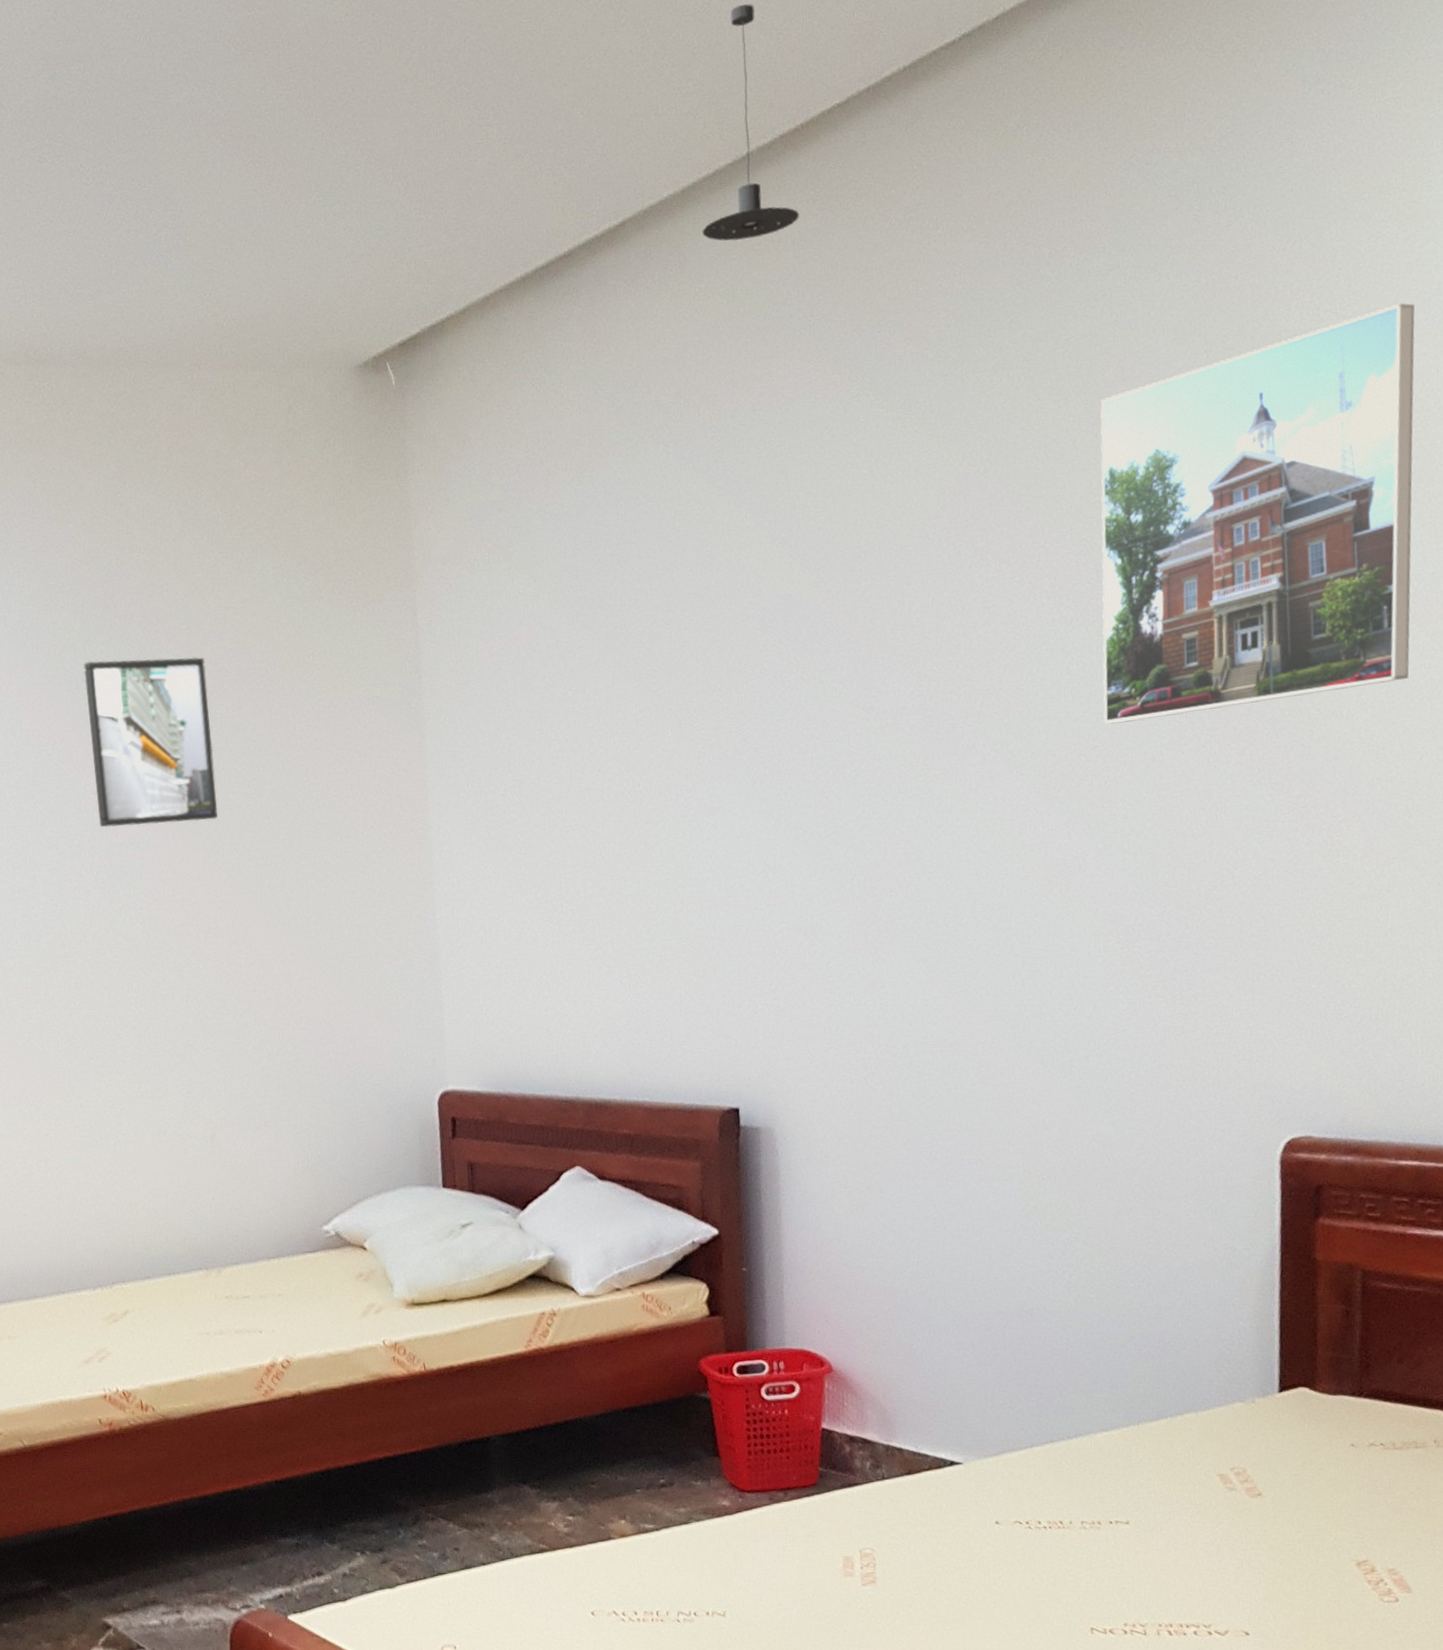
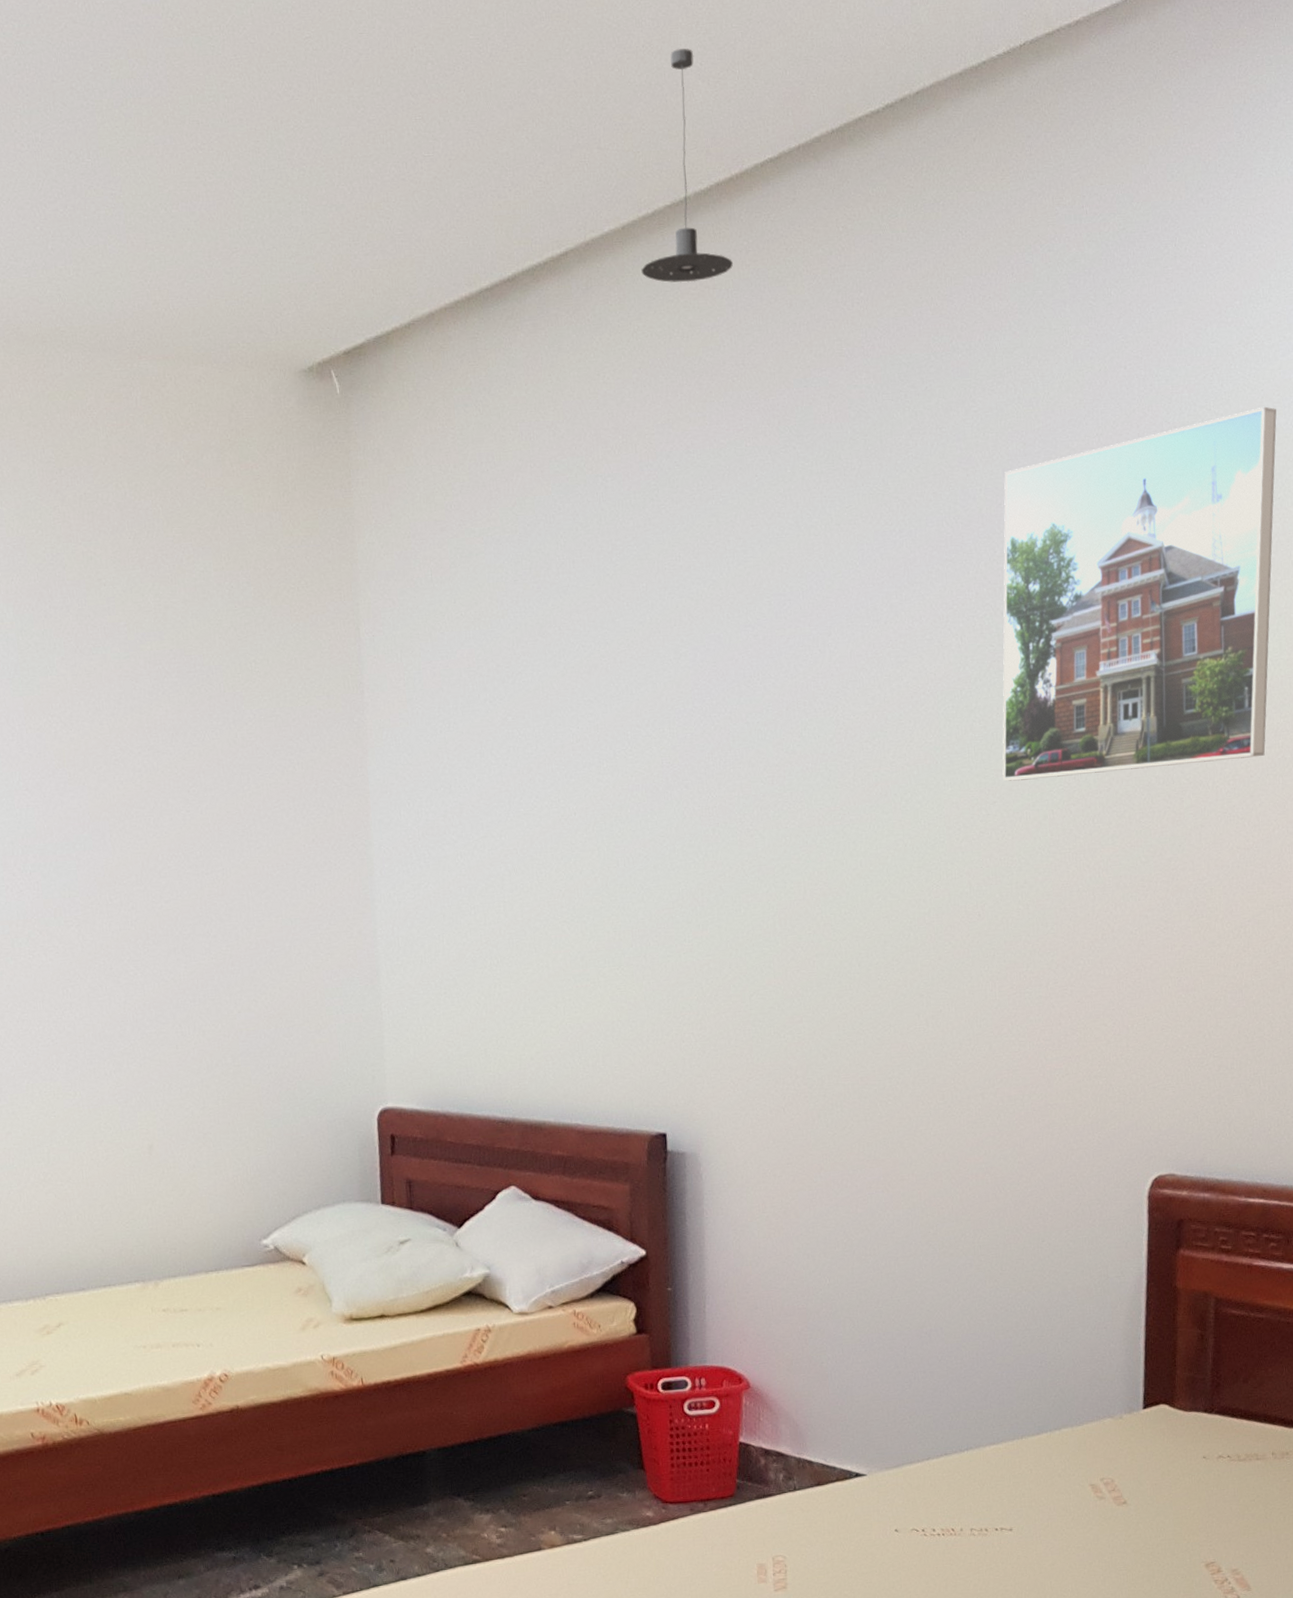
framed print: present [83,657,218,828] -> none [16,651,157,826]

